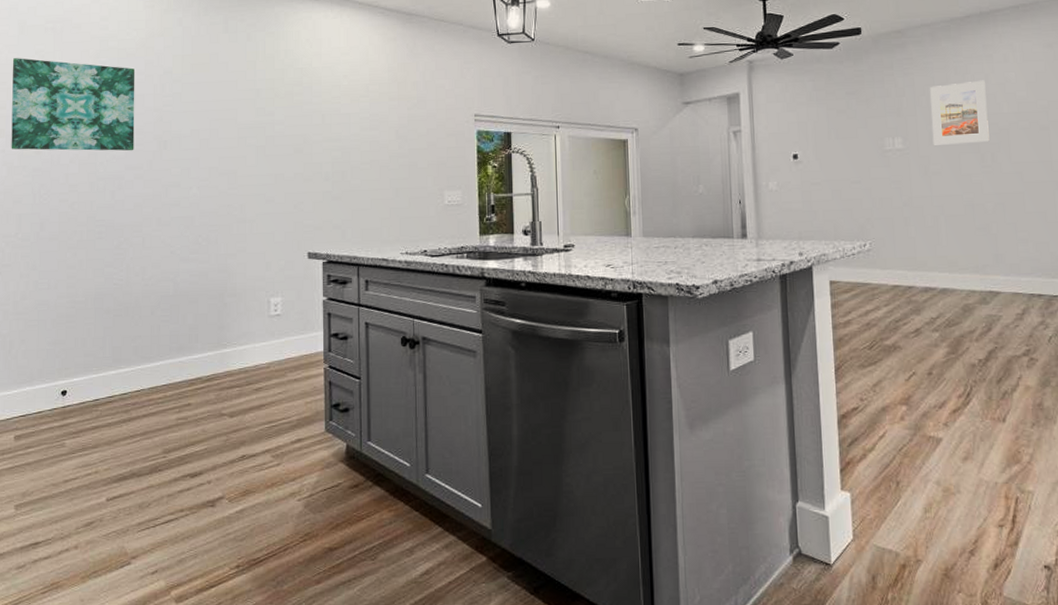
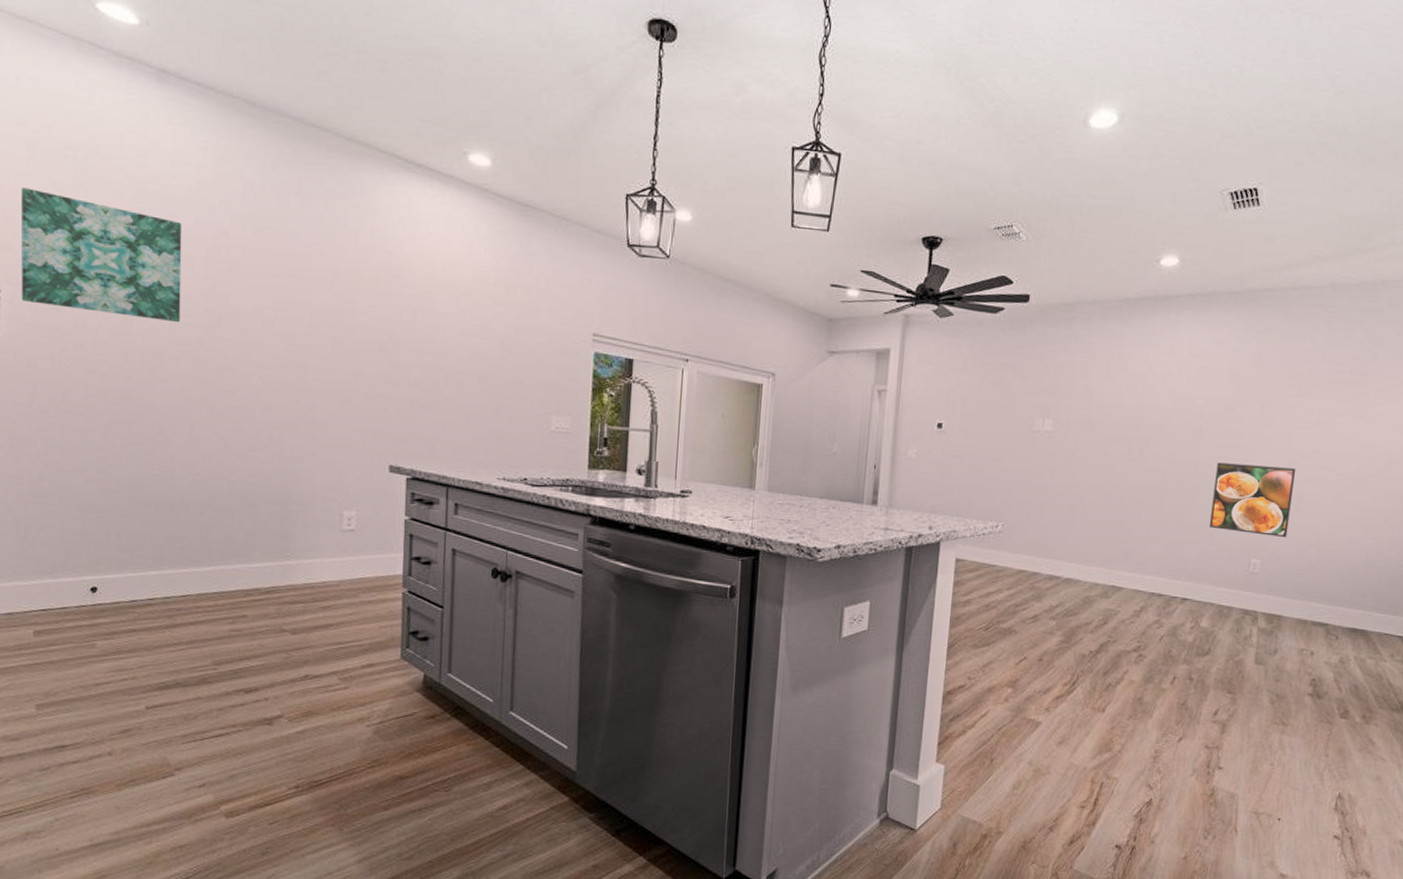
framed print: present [930,80,990,145] -> none [1083,369,1147,435]

